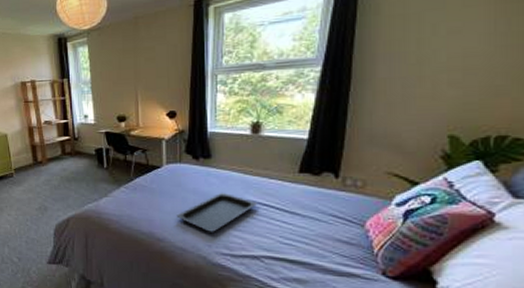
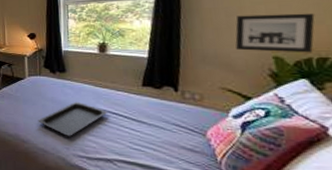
wall art: none [409,83,501,131] -> present [235,13,315,53]

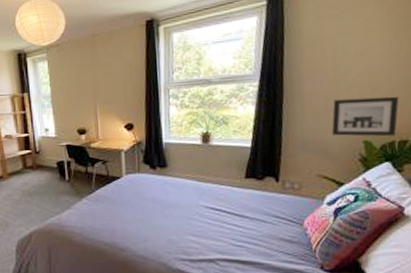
serving tray: present [38,101,108,136] -> none [137,199,211,239]

